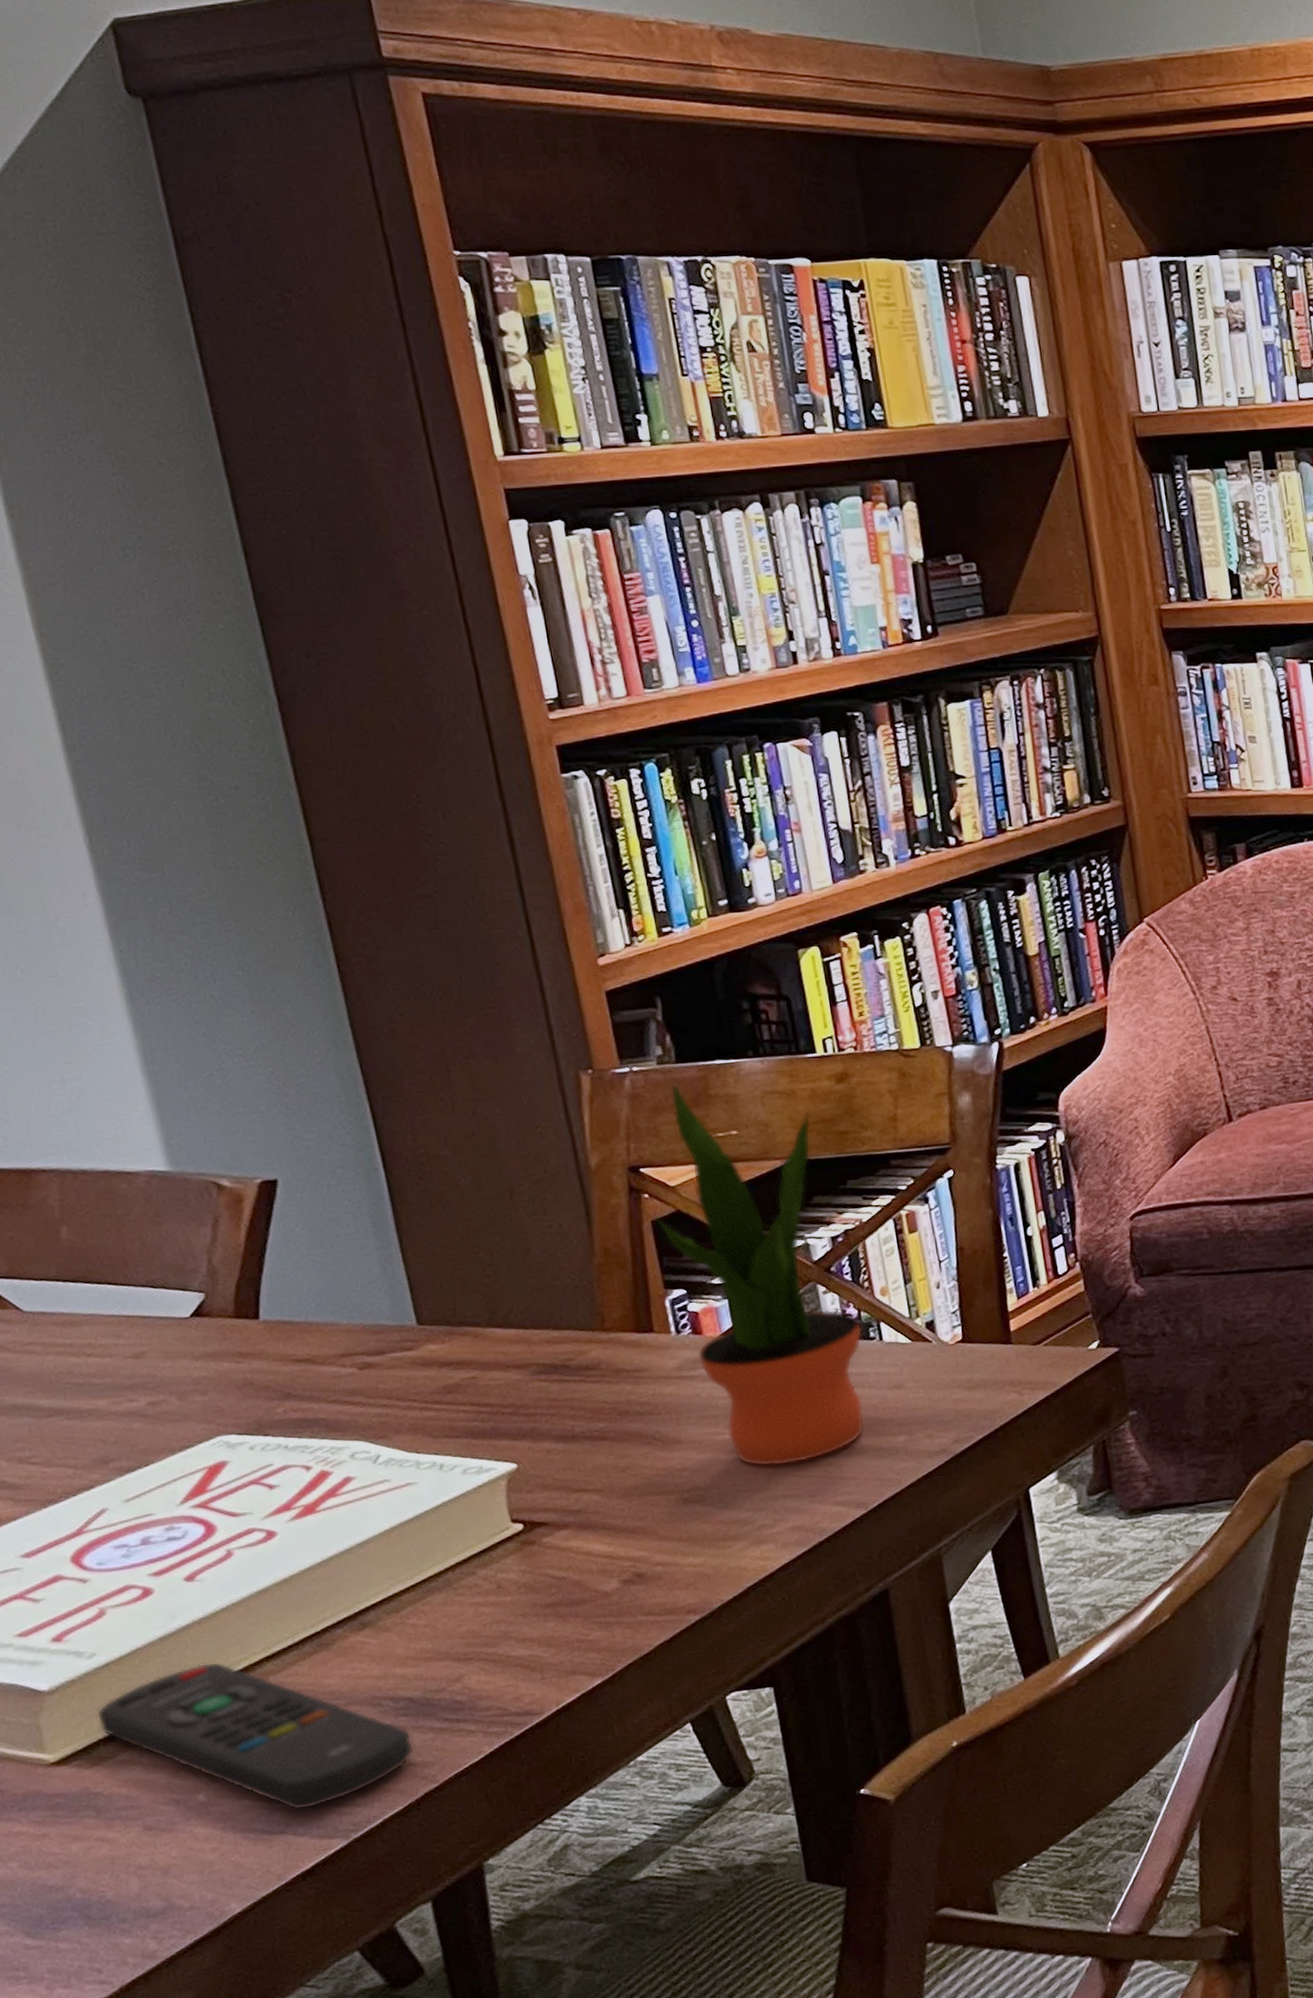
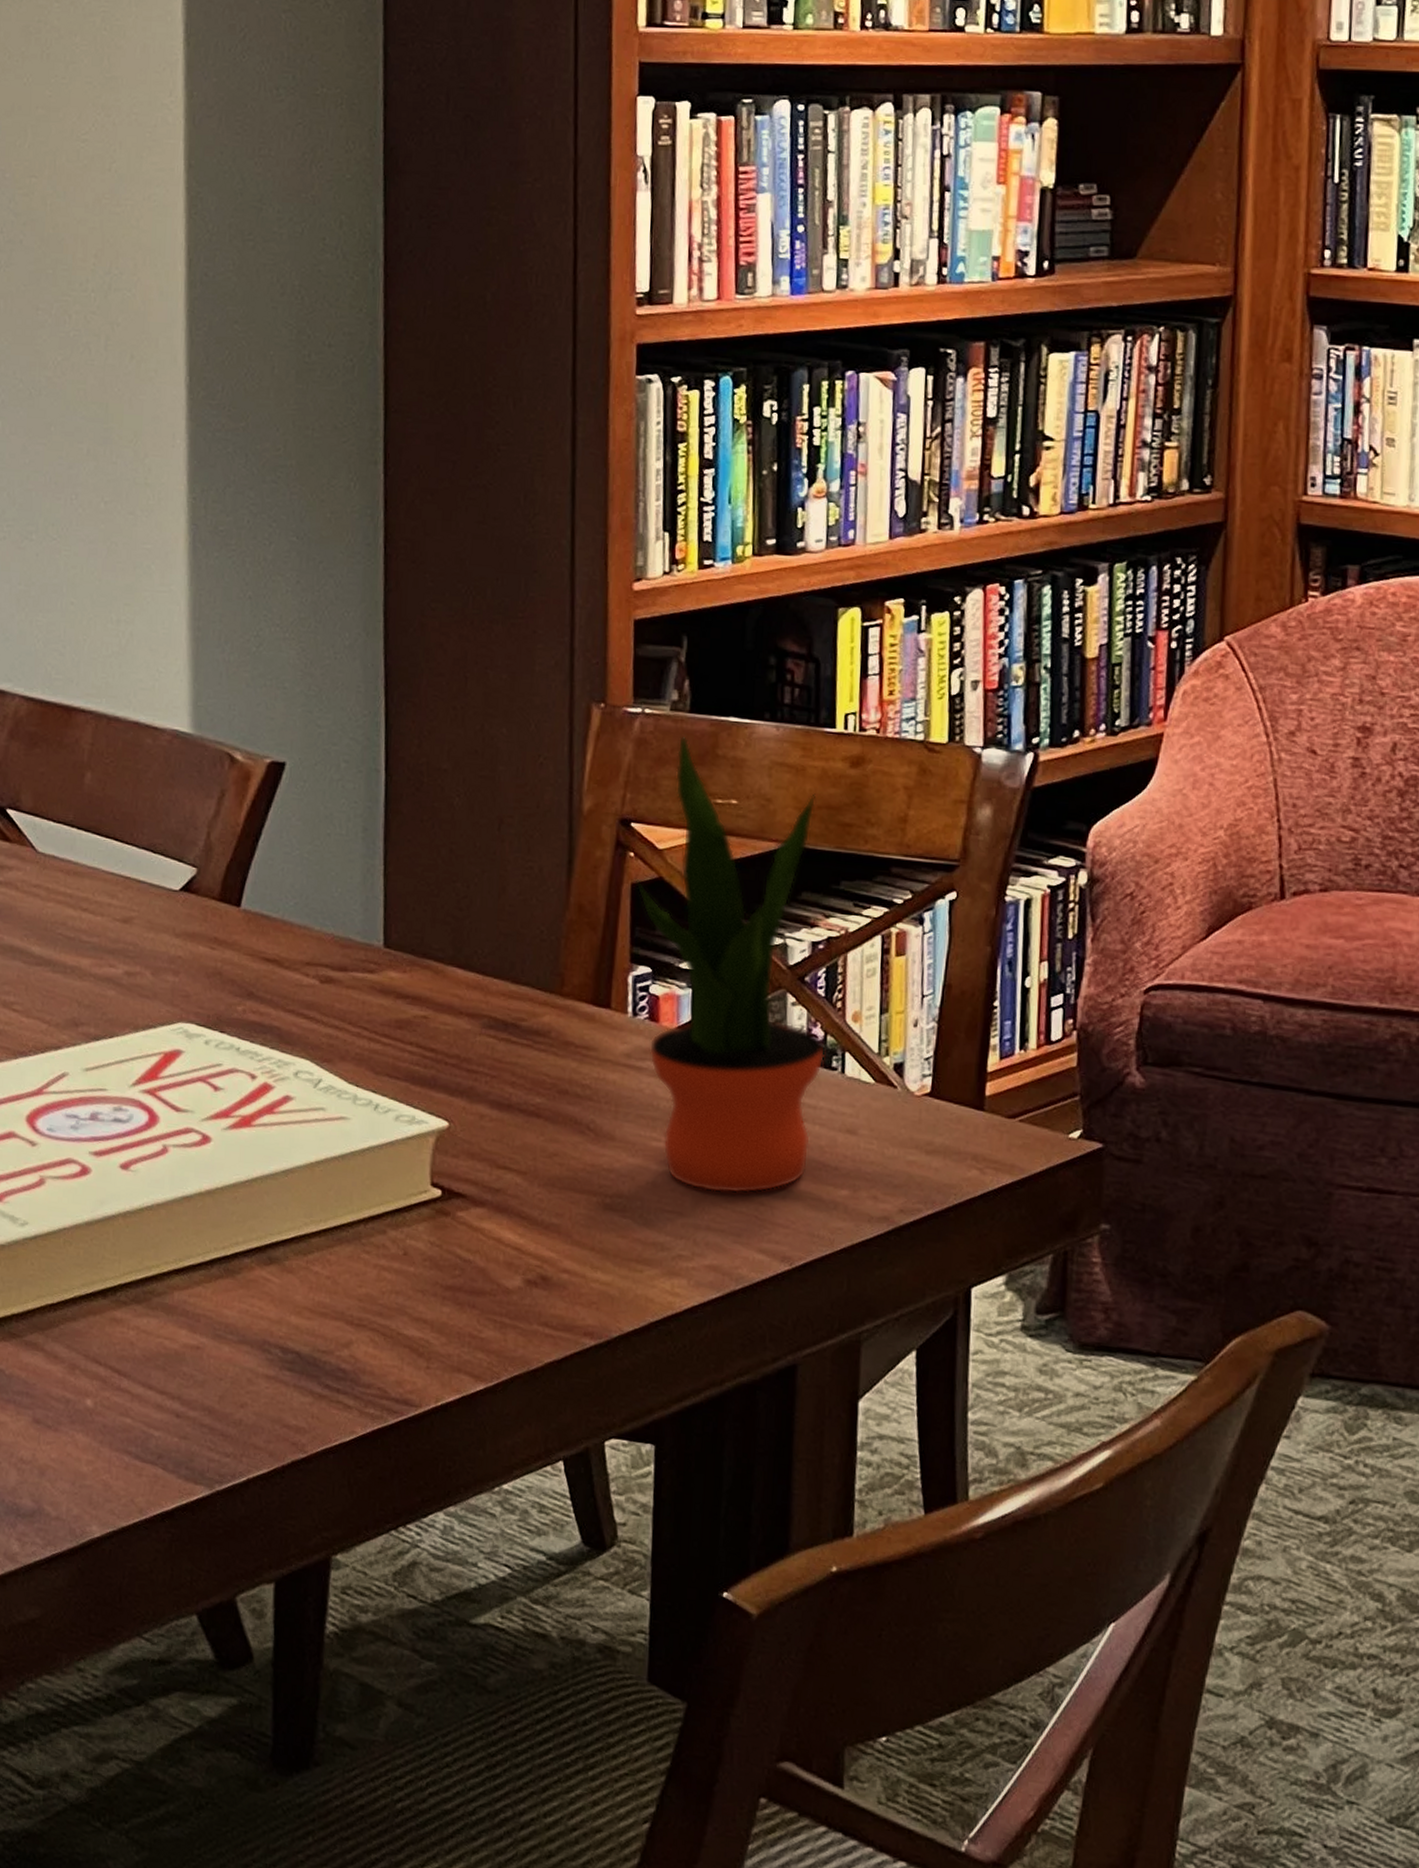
remote control: present [96,1661,415,1811] -> none [15,1259,292,1446]

